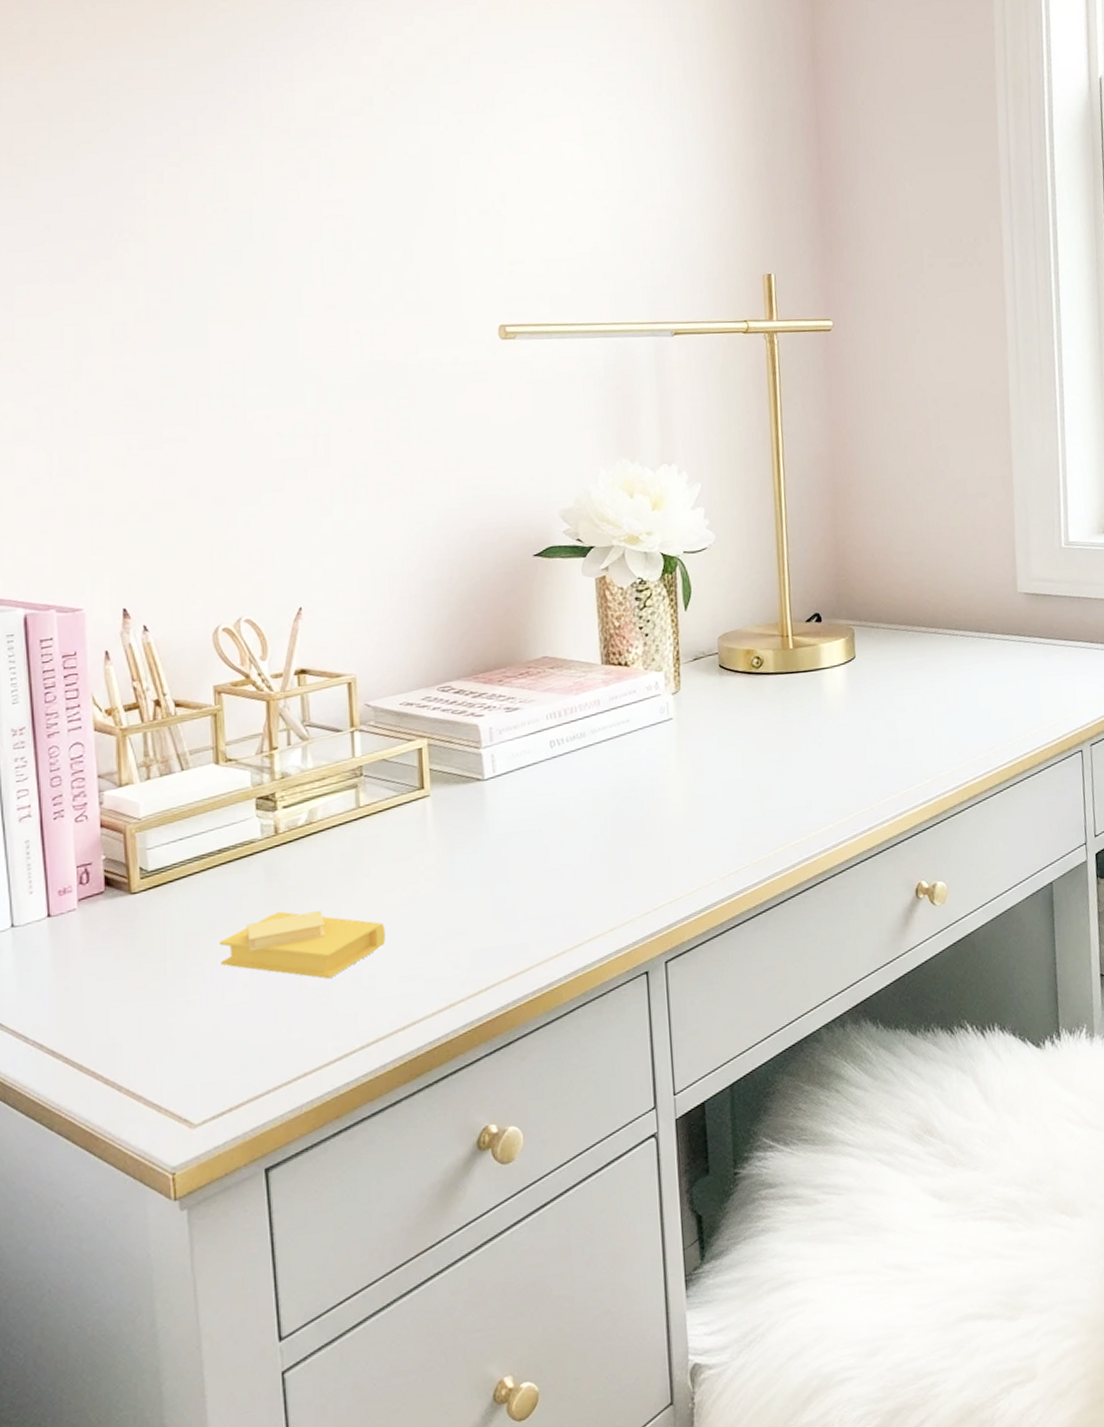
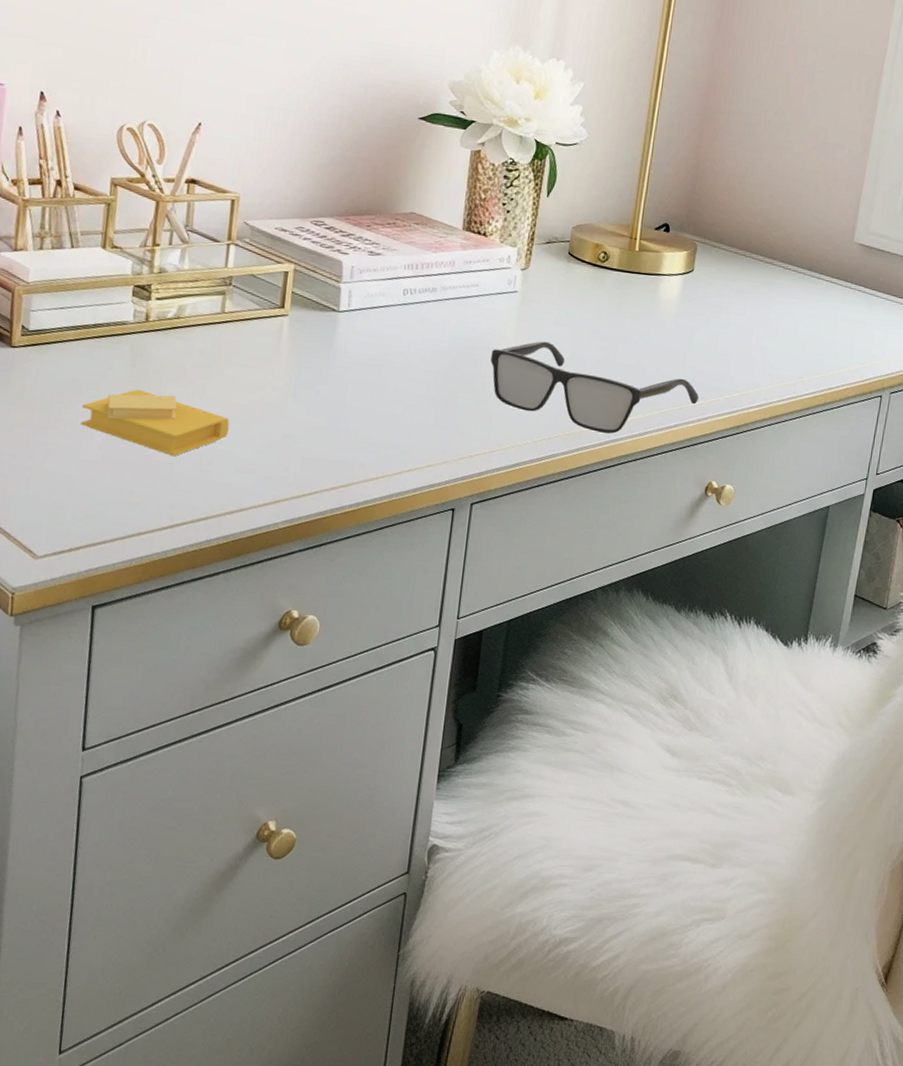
sunglasses: none [657,766,889,854] -> present [490,341,699,434]

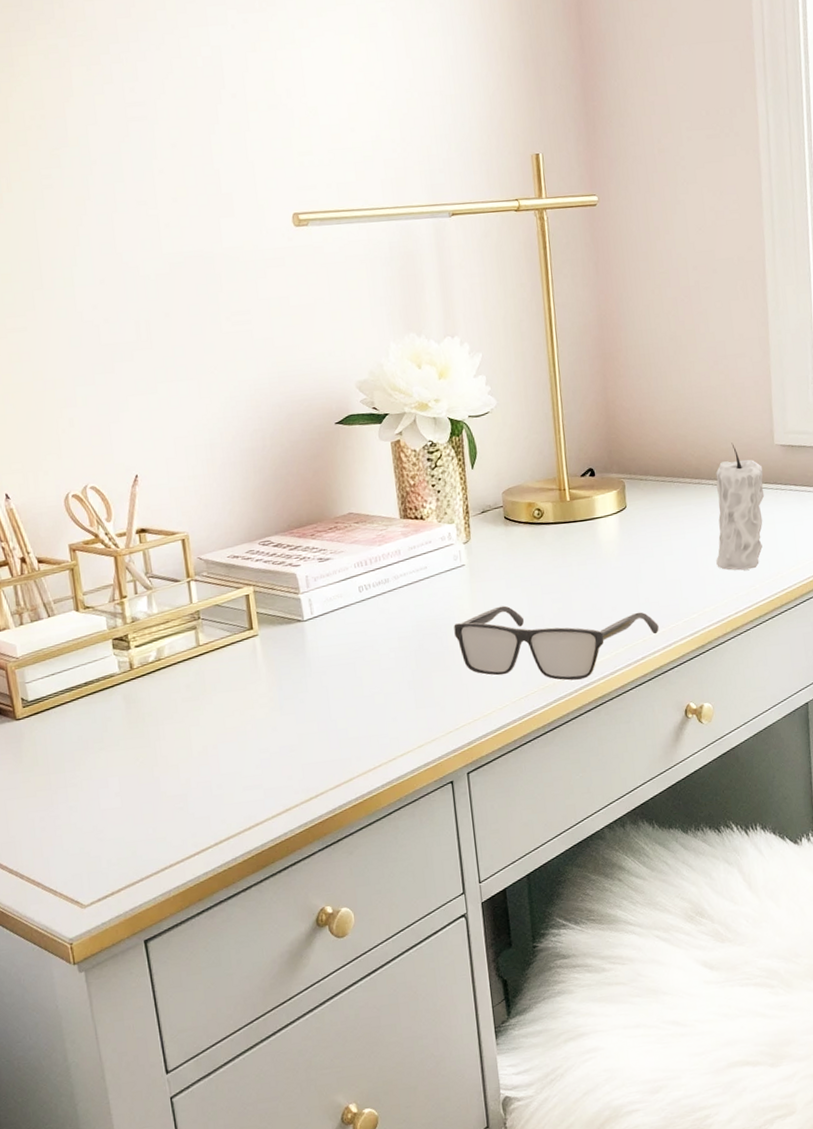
sticky notes: present [80,389,230,457] -> none [91,732,229,789]
candle: none [770,230,837,361] -> present [715,443,765,571]

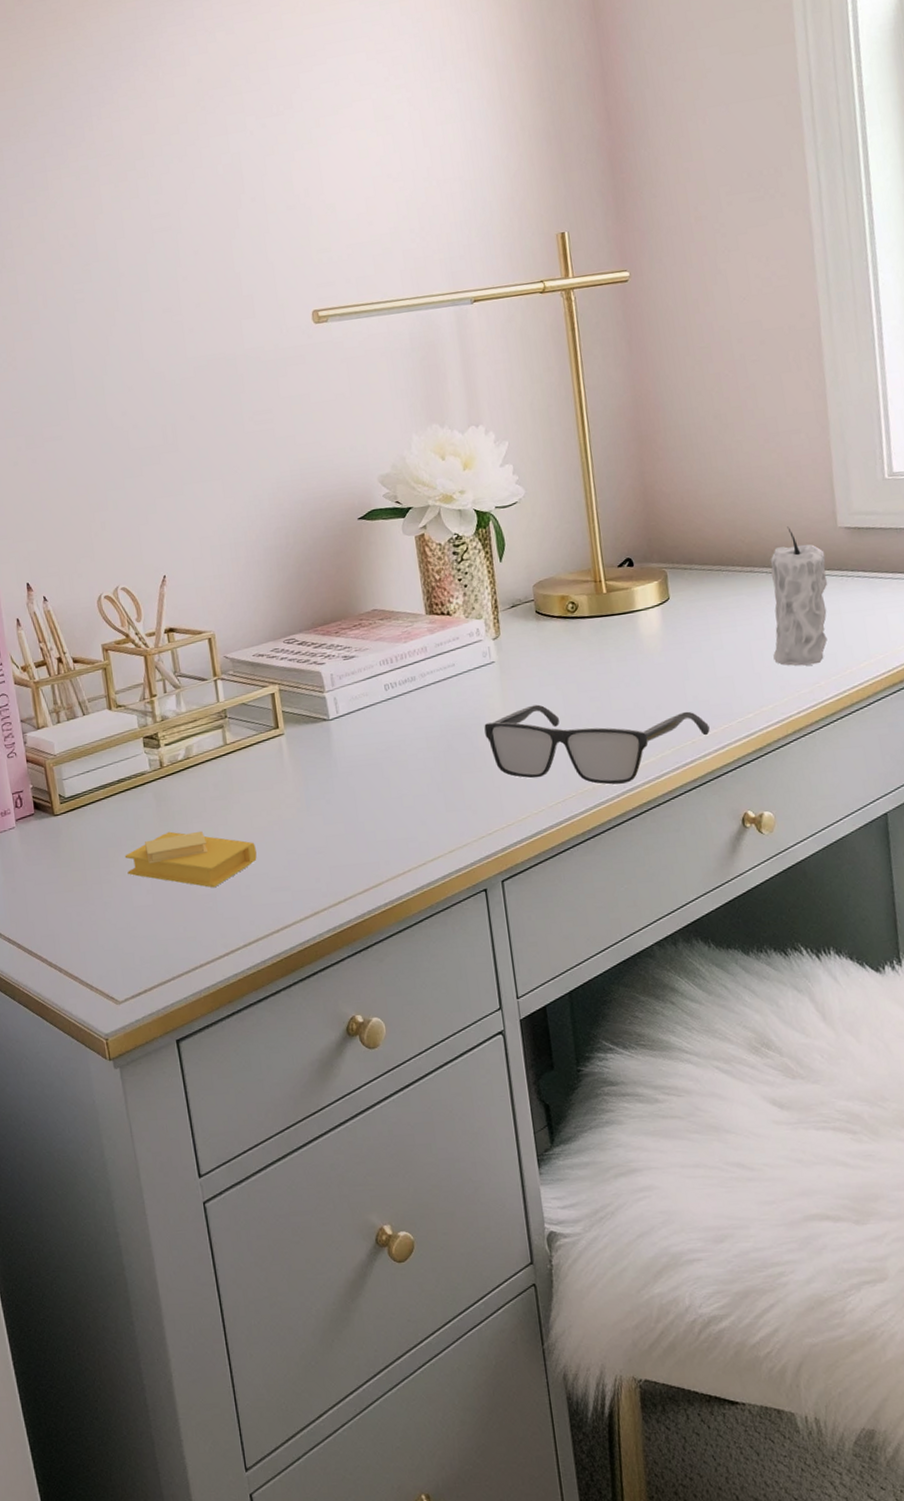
sticky notes: none [91,732,229,789] -> present [124,830,257,888]

